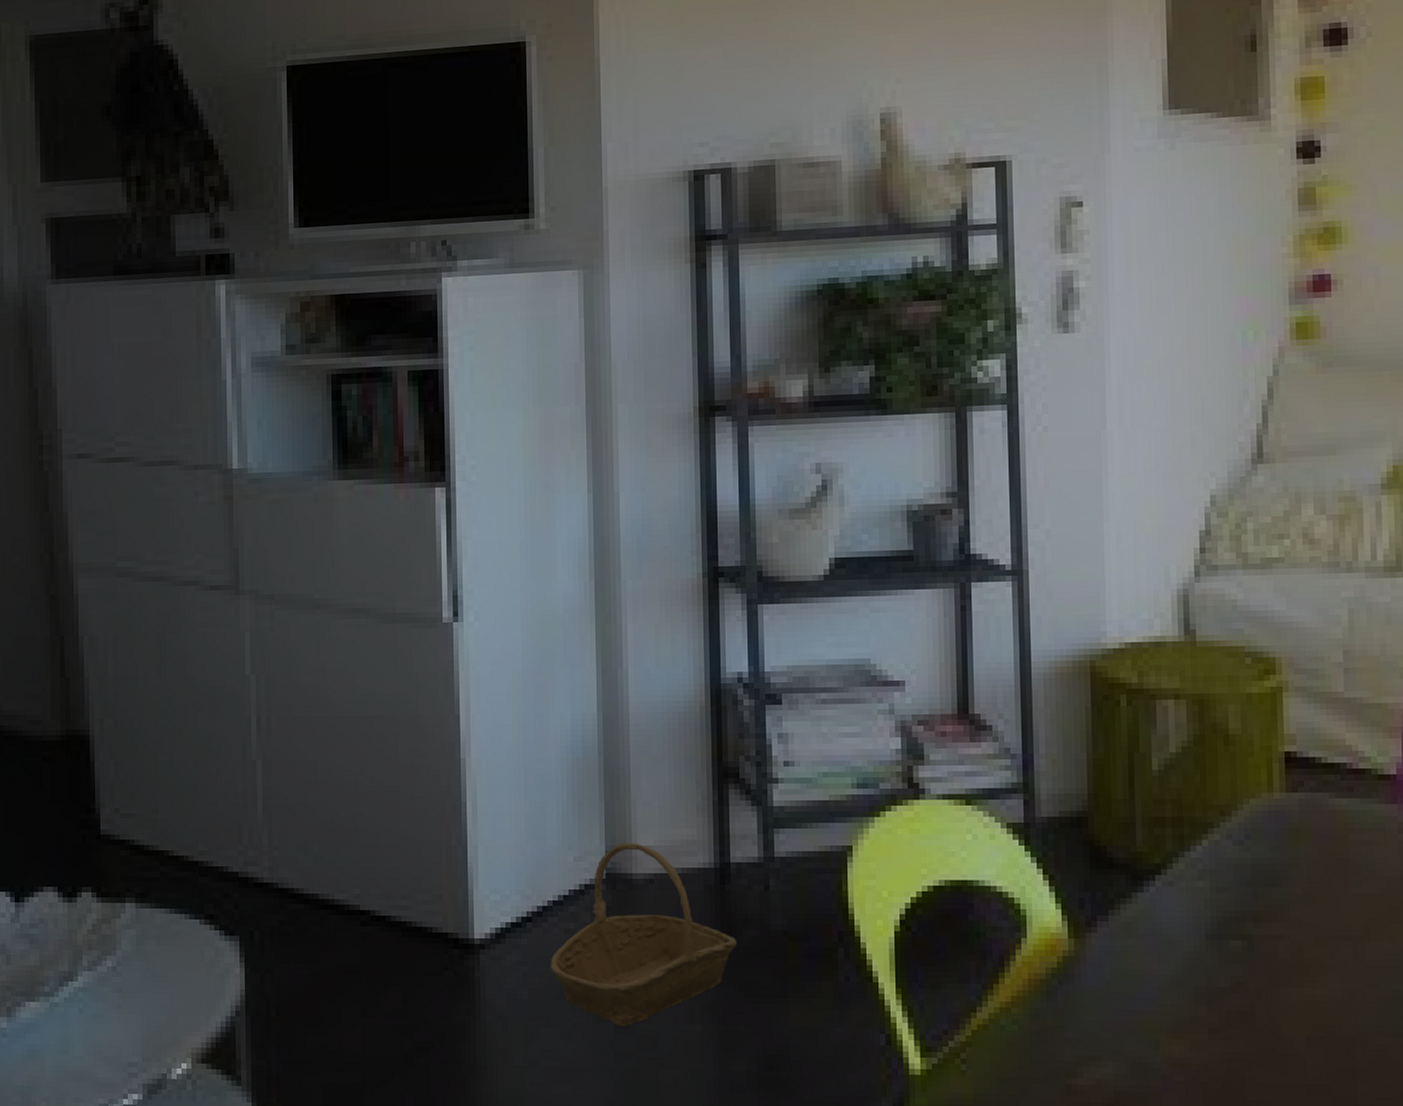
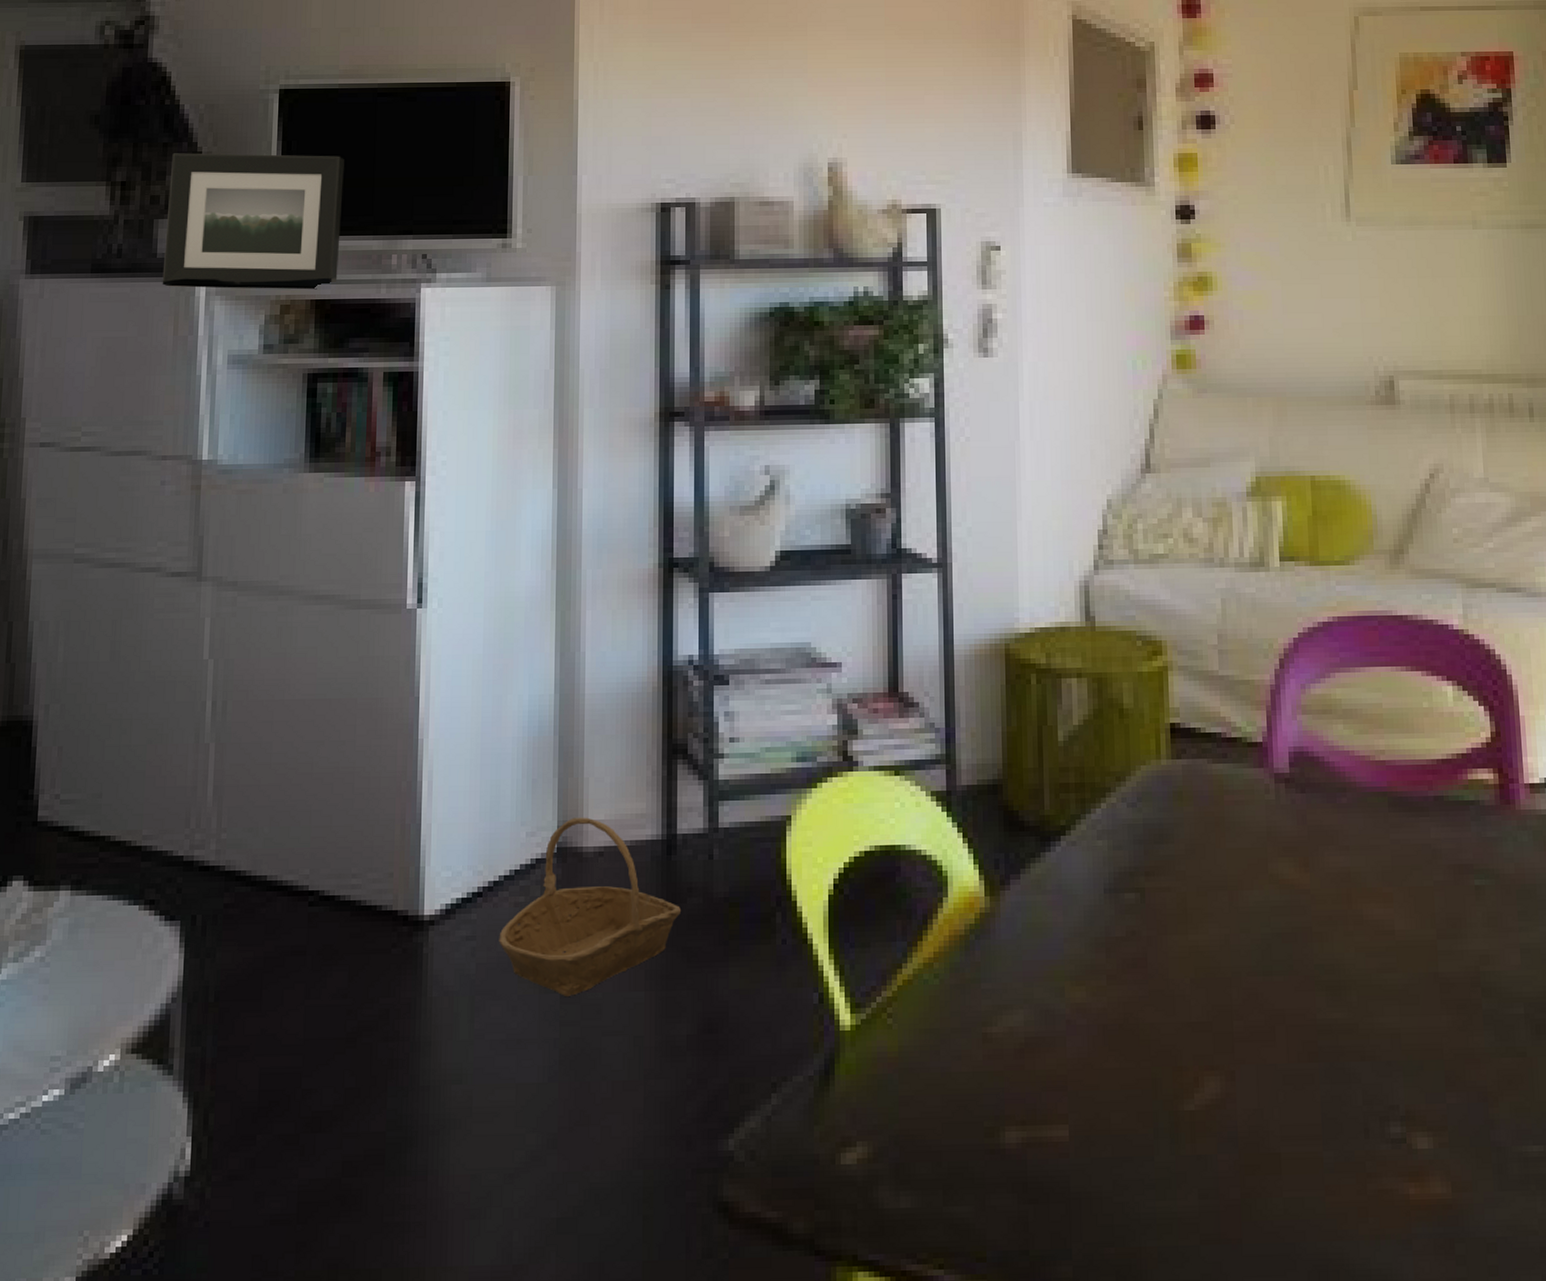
picture frame: none [182,136,357,287] -> present [162,153,344,290]

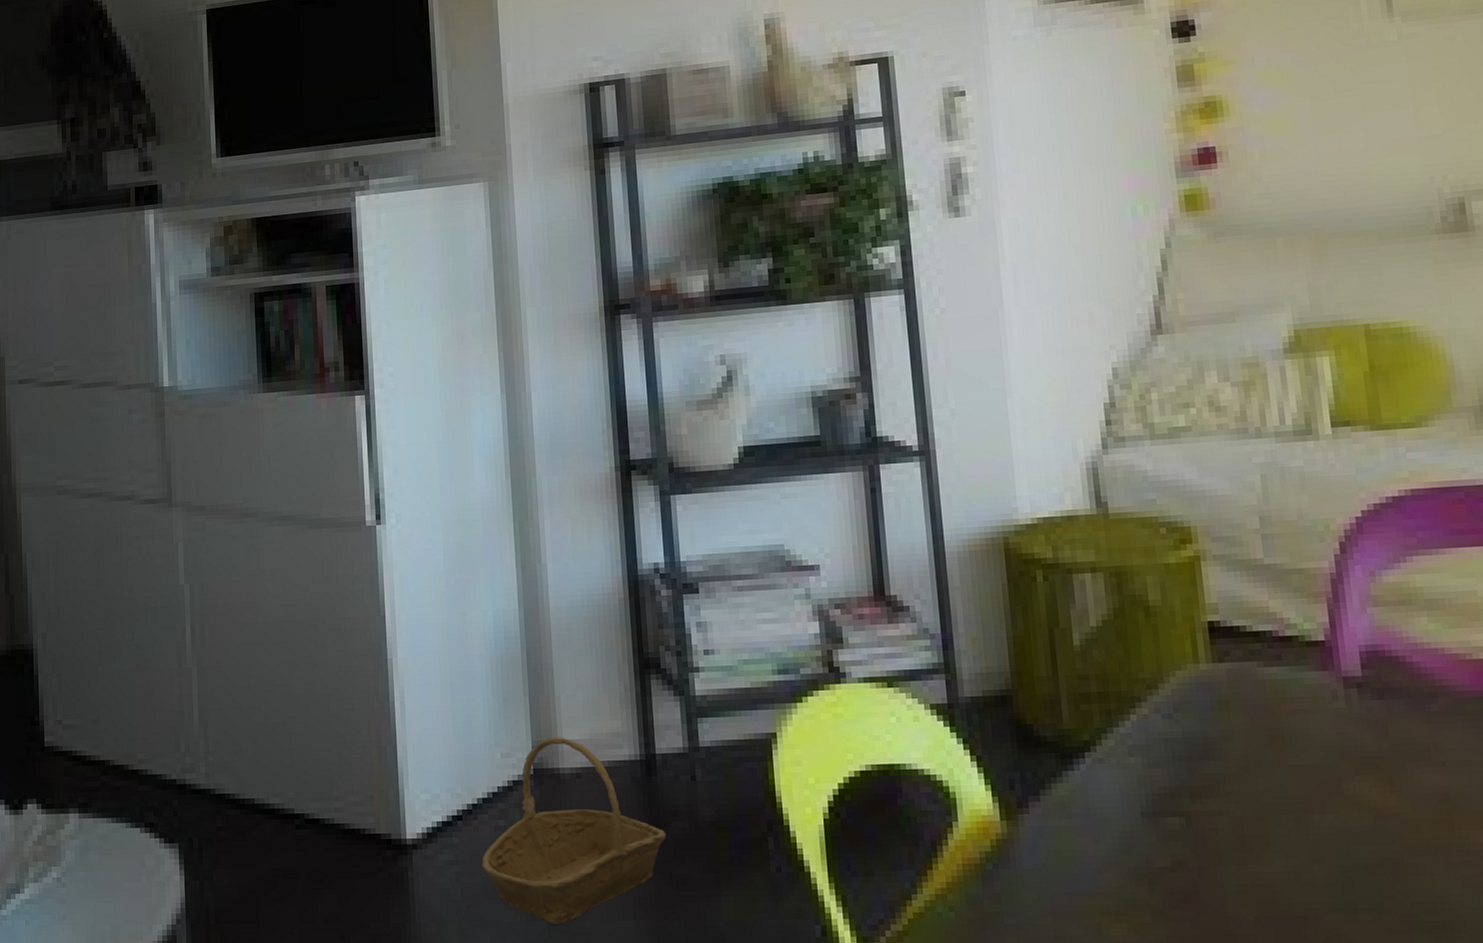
picture frame: present [162,153,344,290] -> none [113,70,275,218]

